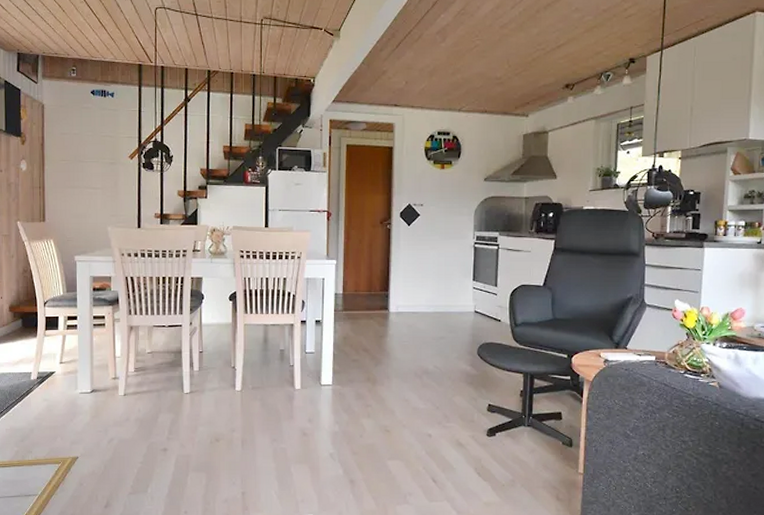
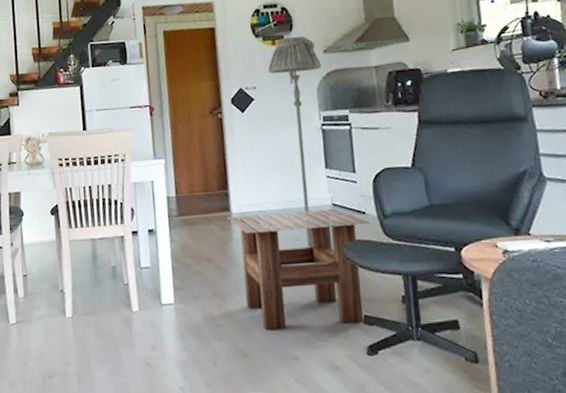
side table: none [384,315,504,412] -> present [226,208,371,331]
floor lamp: none [435,163,481,346] -> present [268,36,321,248]

